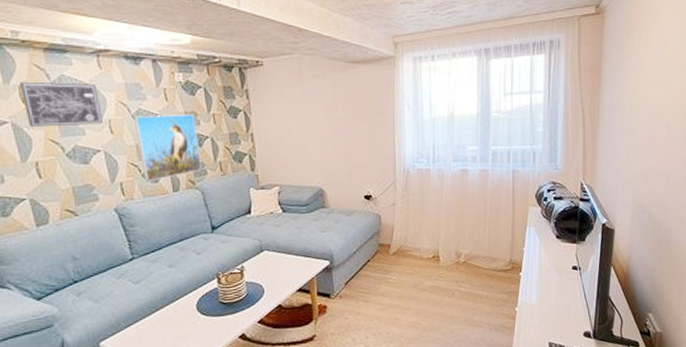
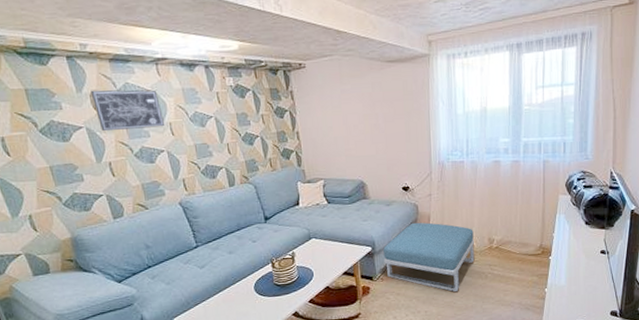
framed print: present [133,114,203,183] -> none [191,115,255,179]
footstool: none [342,234,441,312] -> present [383,222,475,292]

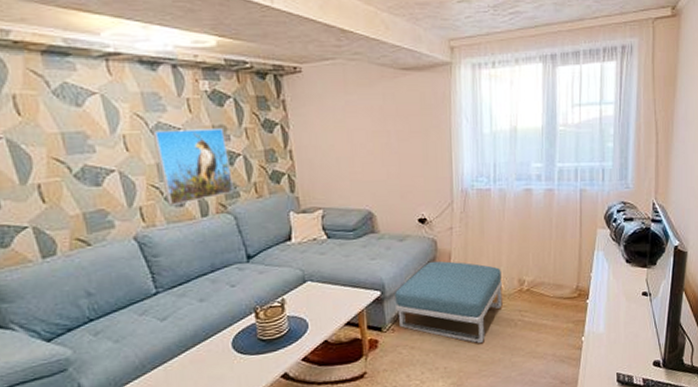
wall art: present [90,89,164,132] -> none [13,90,116,145]
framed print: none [191,115,255,179] -> present [152,128,235,207]

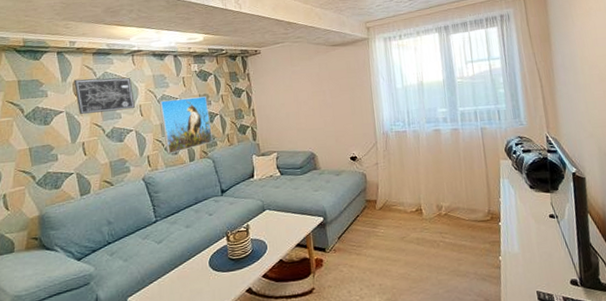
wall art: none [13,90,116,145] -> present [74,77,135,115]
footstool: present [395,260,503,344] -> none [335,191,425,263]

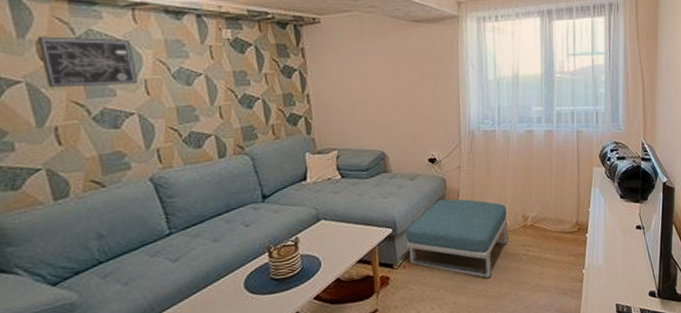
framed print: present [159,96,214,155] -> none [173,74,253,148]
footstool: none [335,191,425,263] -> present [406,198,508,279]

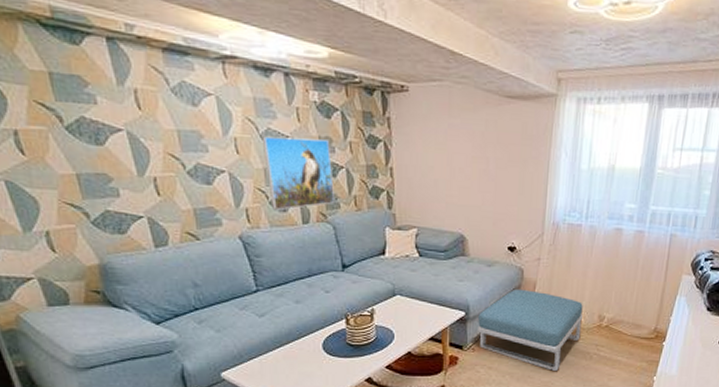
wall art: present [37,36,137,88] -> none [135,84,227,142]
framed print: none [173,74,253,148] -> present [261,136,336,211]

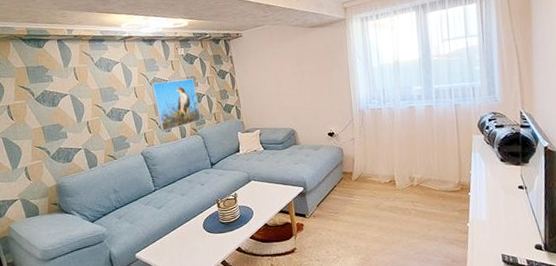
footstool: present [478,288,583,372] -> none [314,164,398,228]

